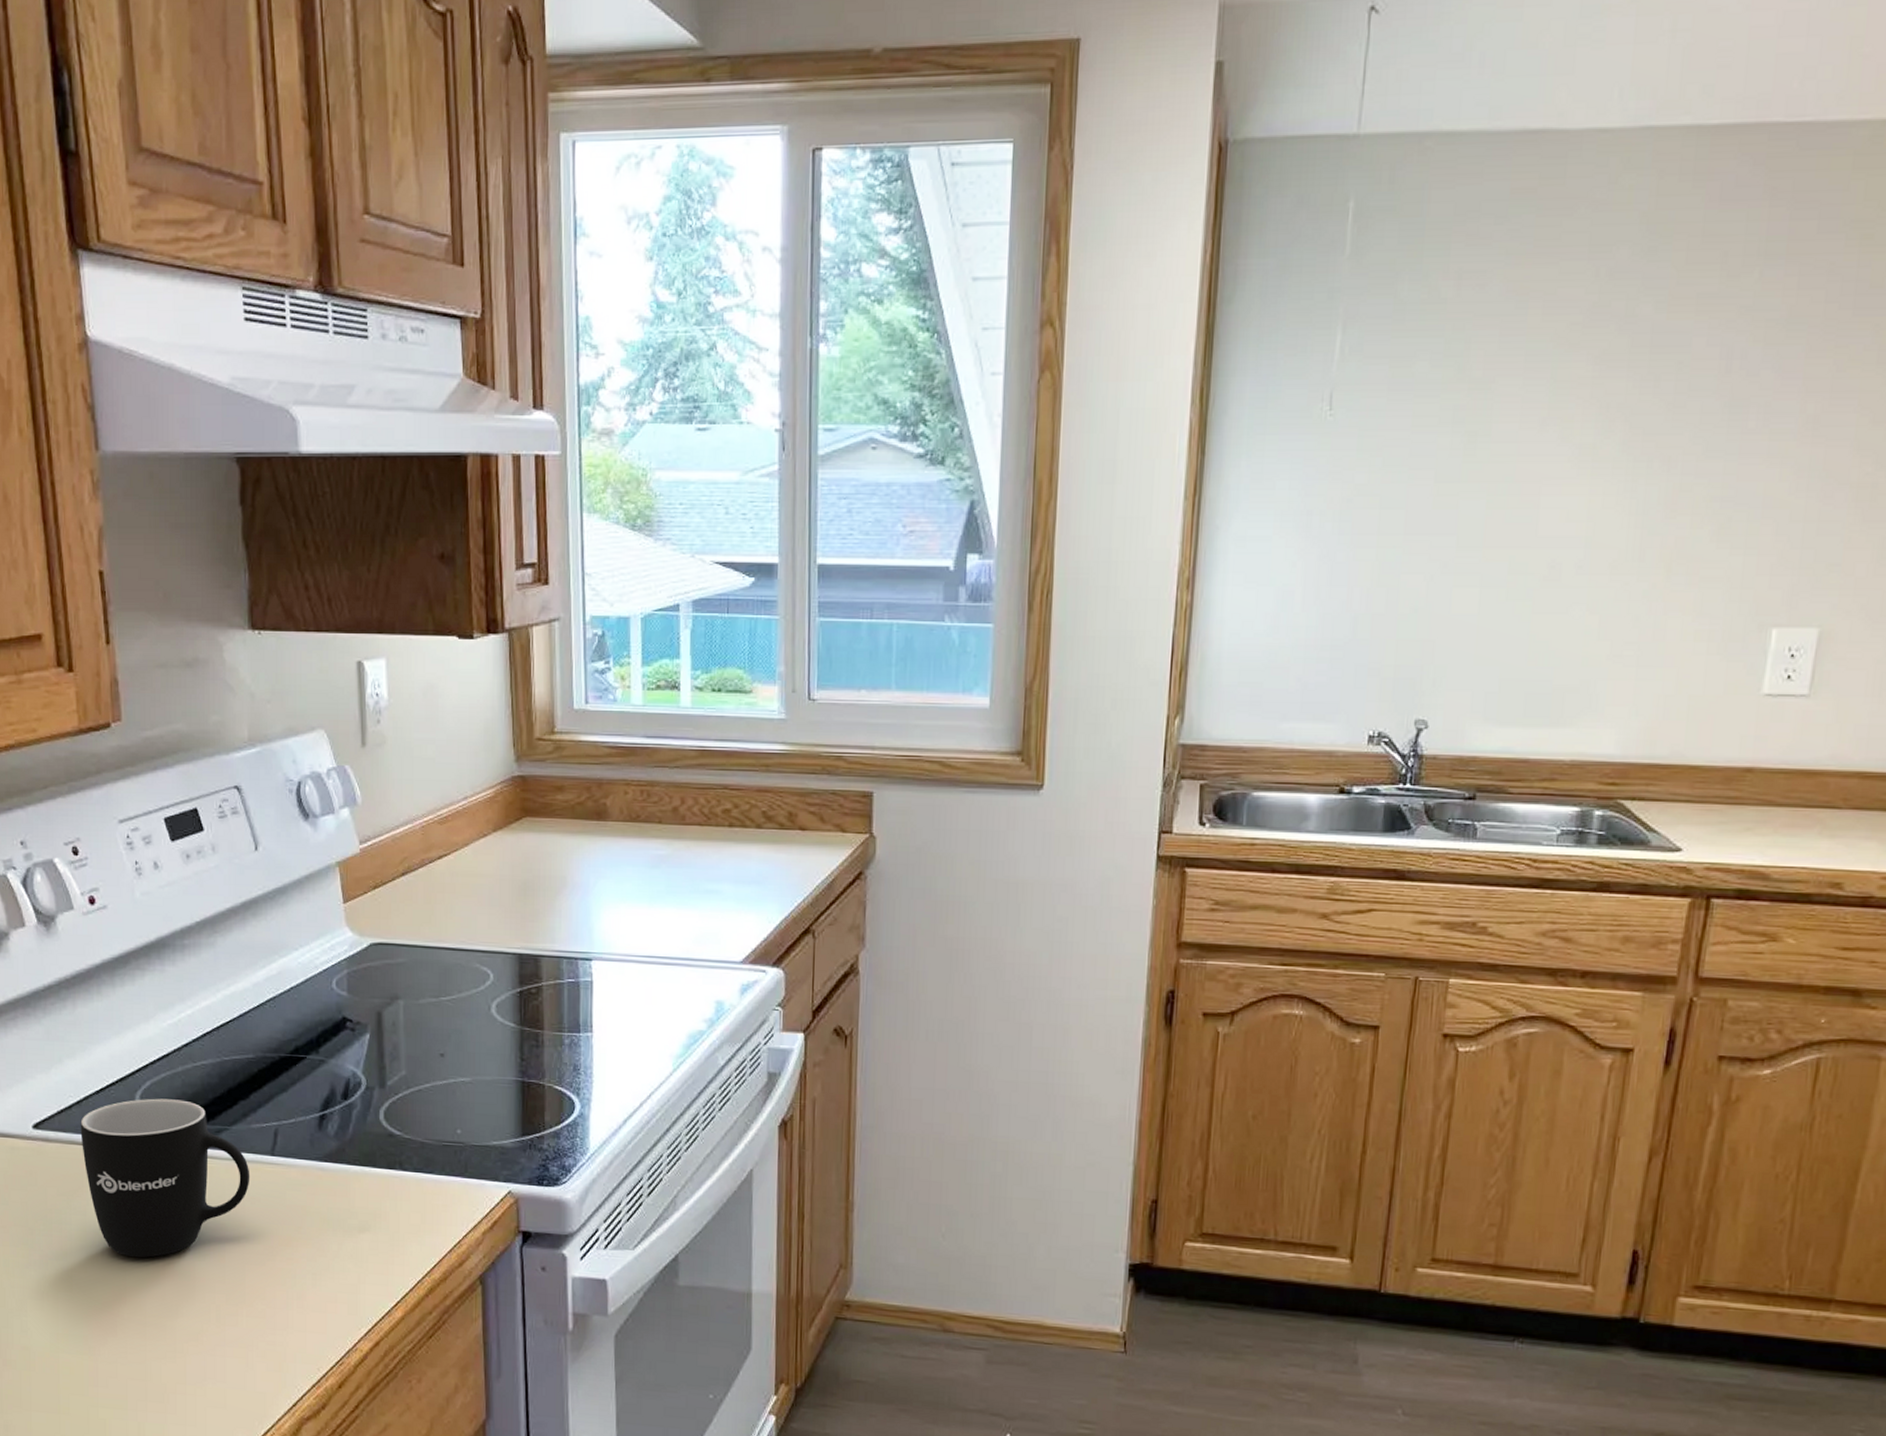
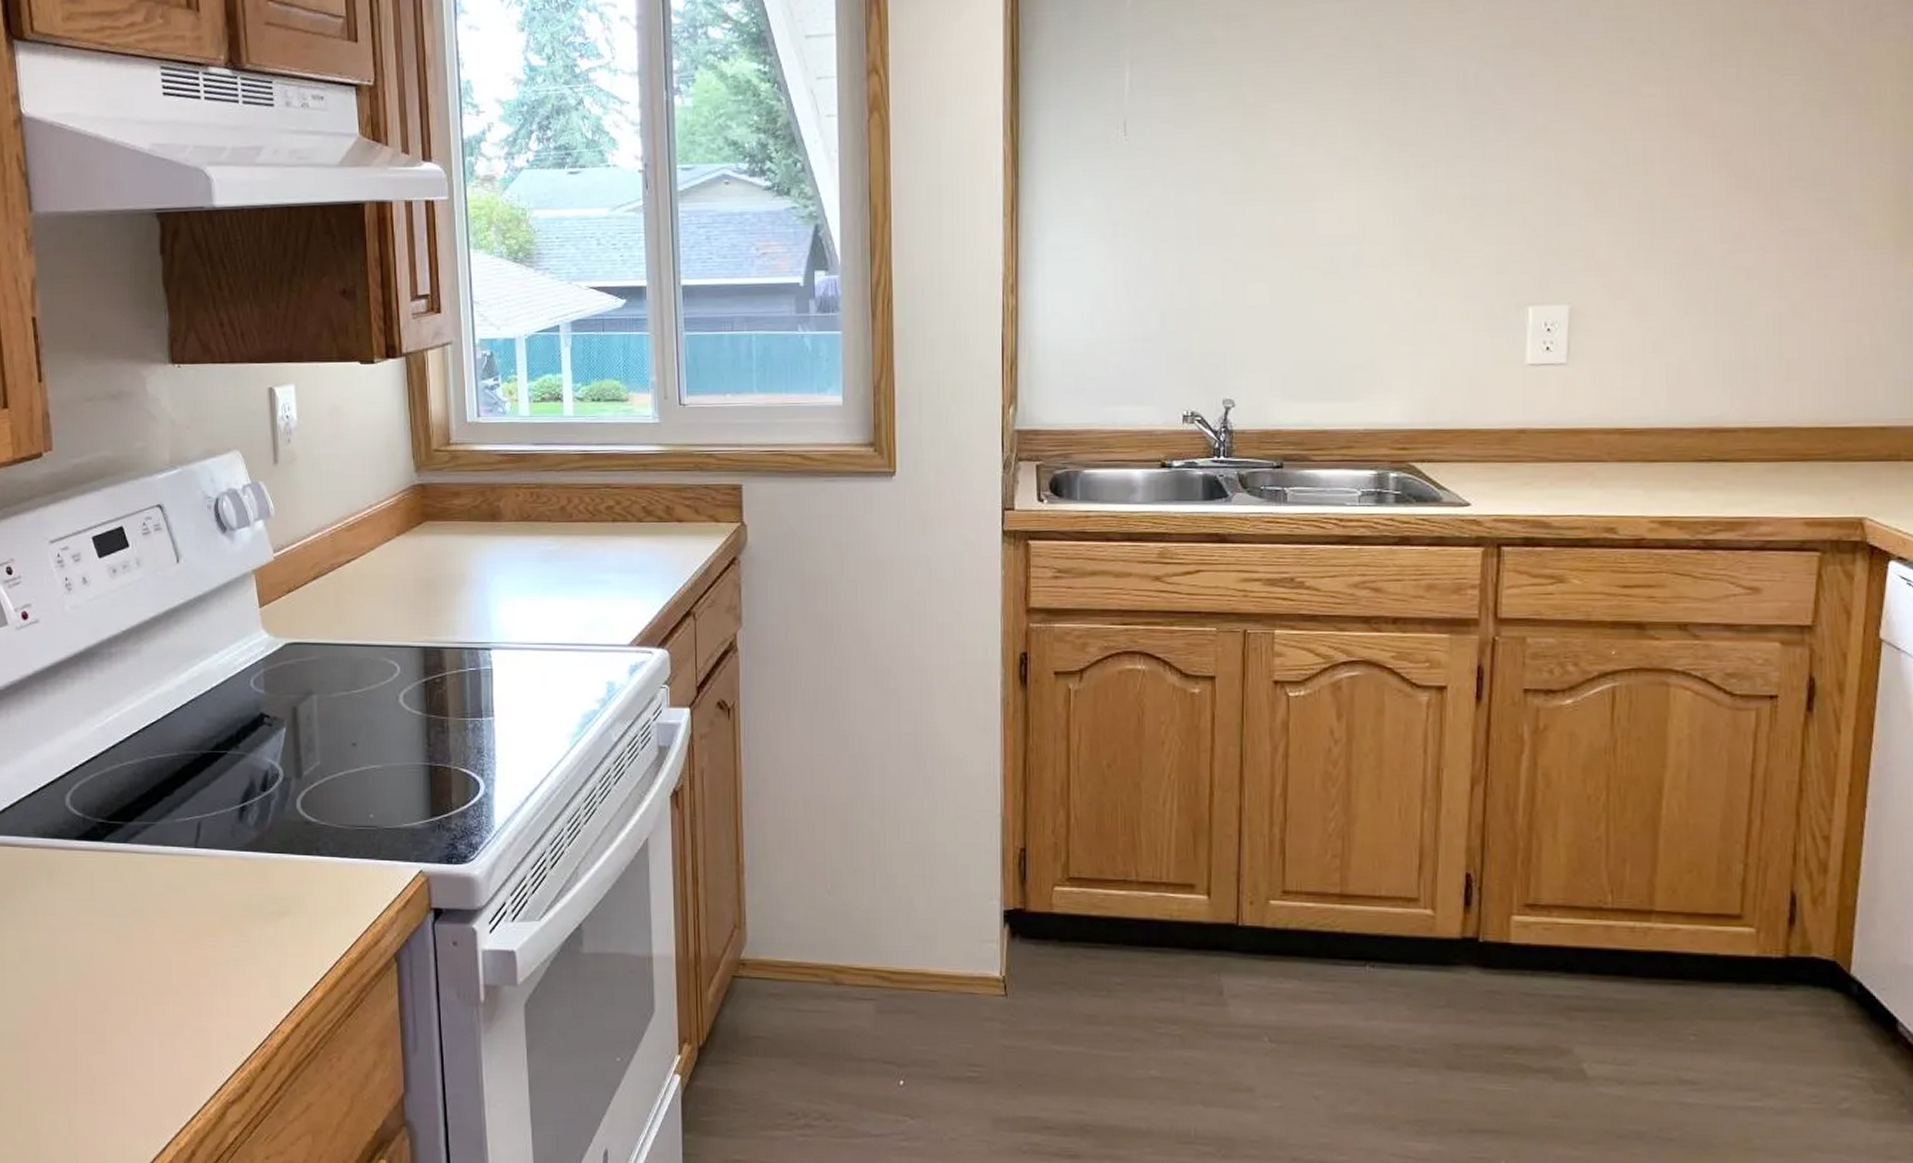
mug: present [80,1098,250,1258] -> none [13,798,175,952]

